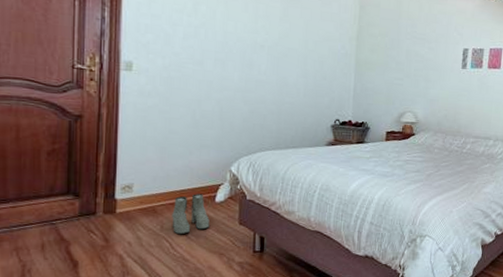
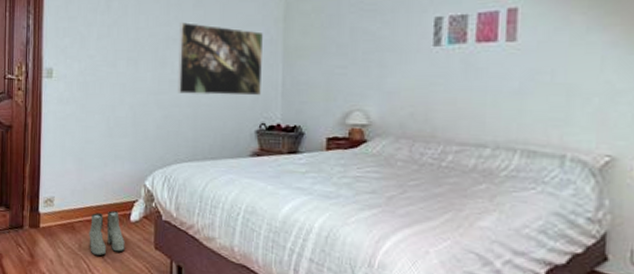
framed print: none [264,32,339,98] -> present [178,22,263,96]

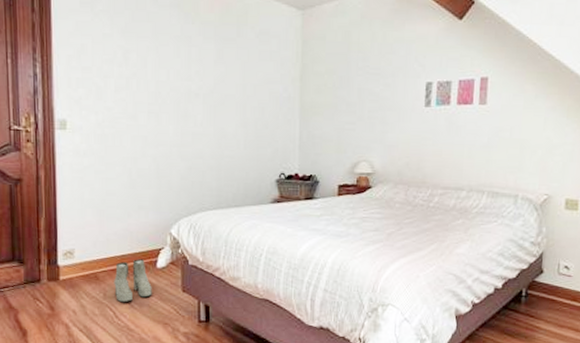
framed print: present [178,22,263,96] -> none [200,78,281,149]

